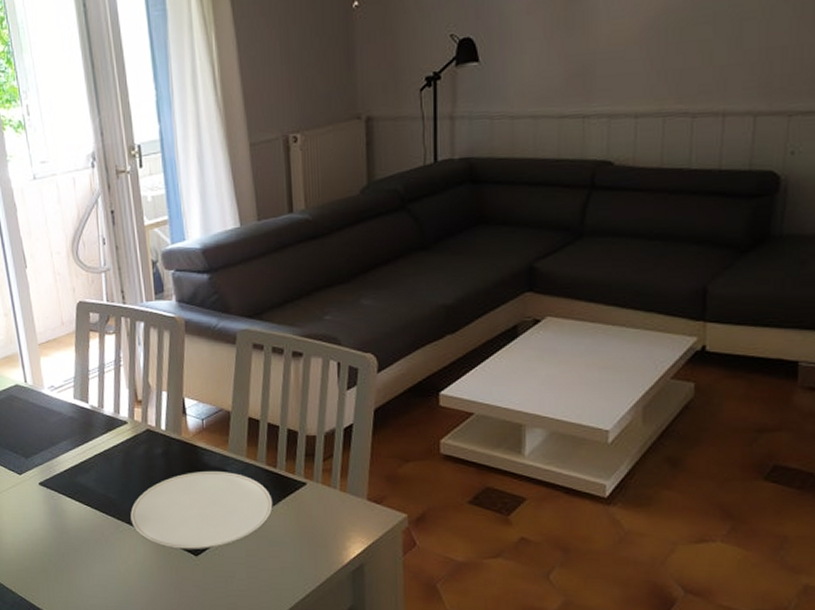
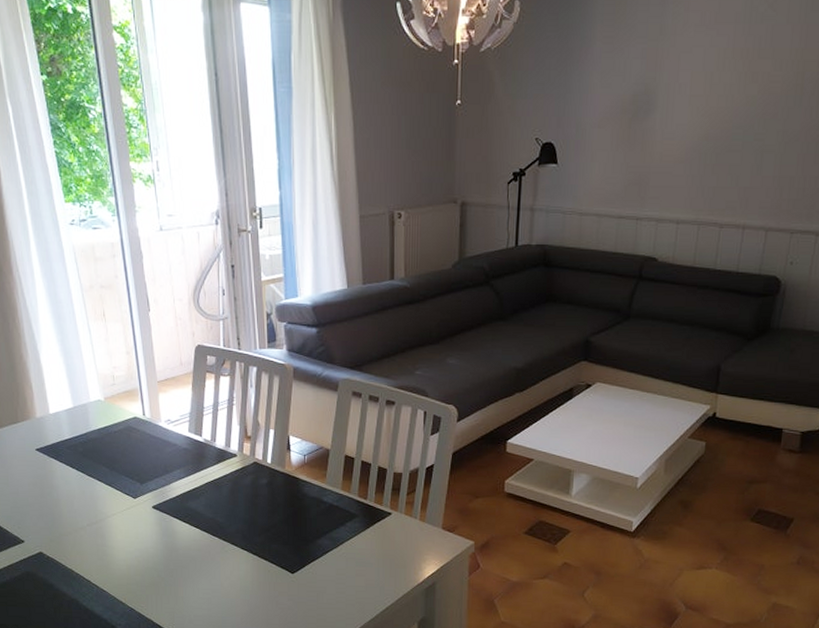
plate: present [130,470,273,550] -> none [235,500,362,569]

